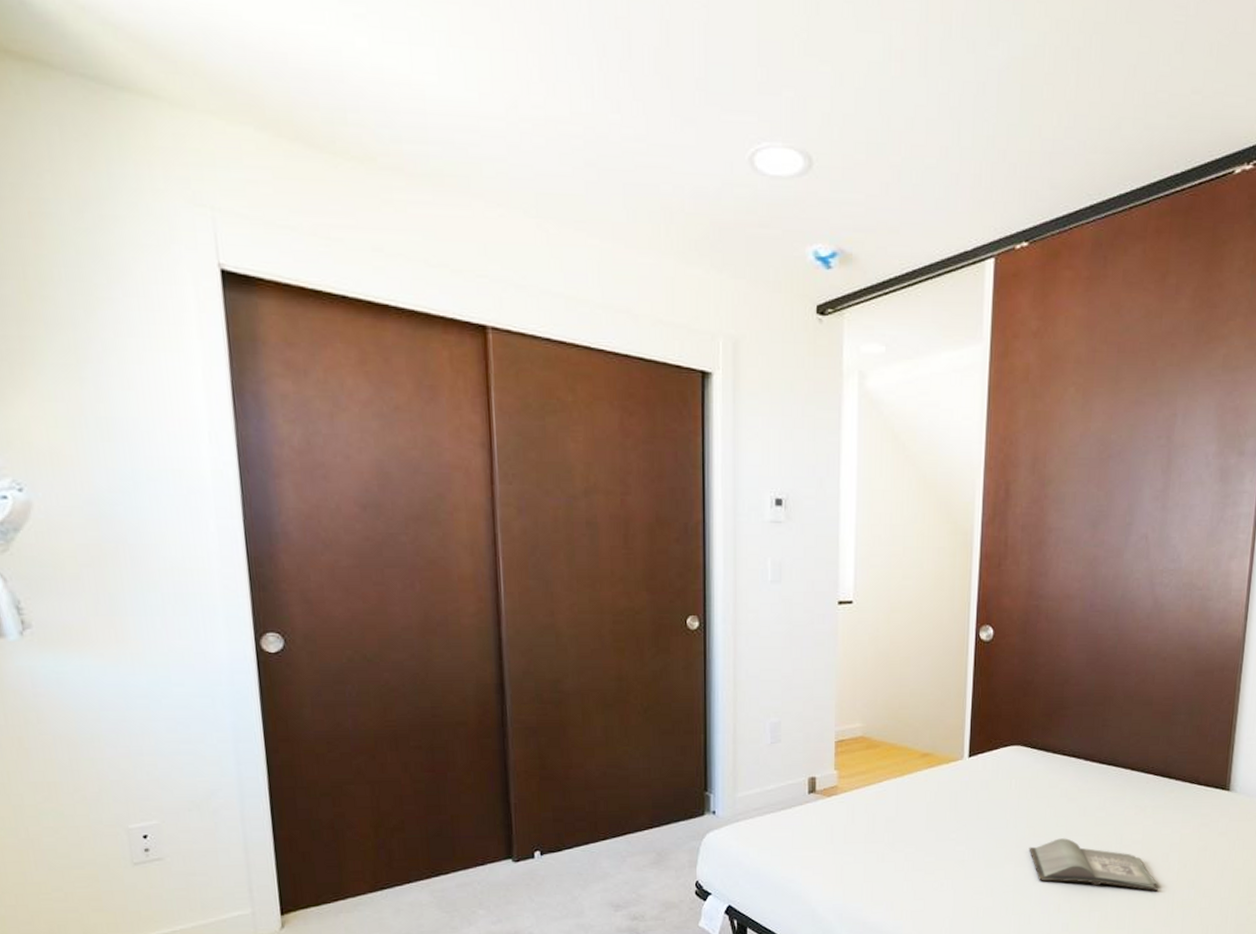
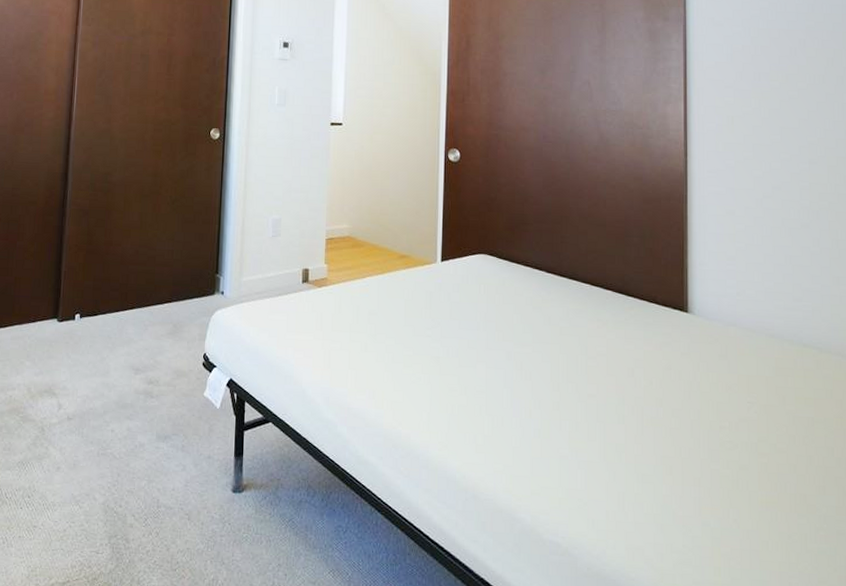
hardback book: present [1028,838,1158,892] -> none [499,344,626,407]

